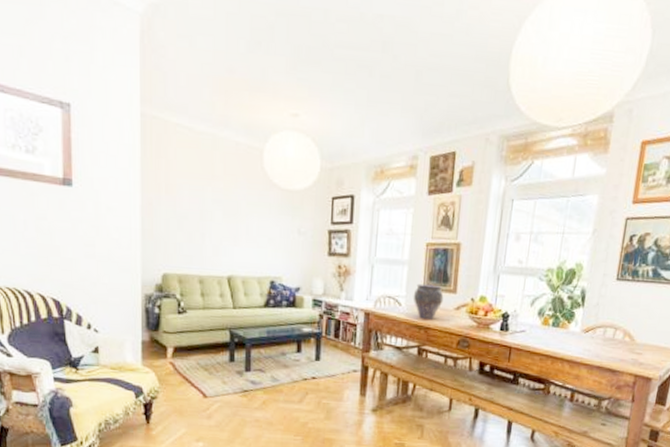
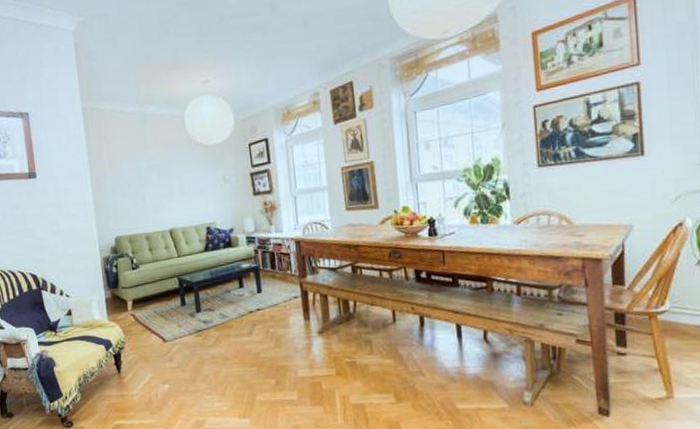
vase: present [413,283,444,321] -> none [337,204,368,239]

